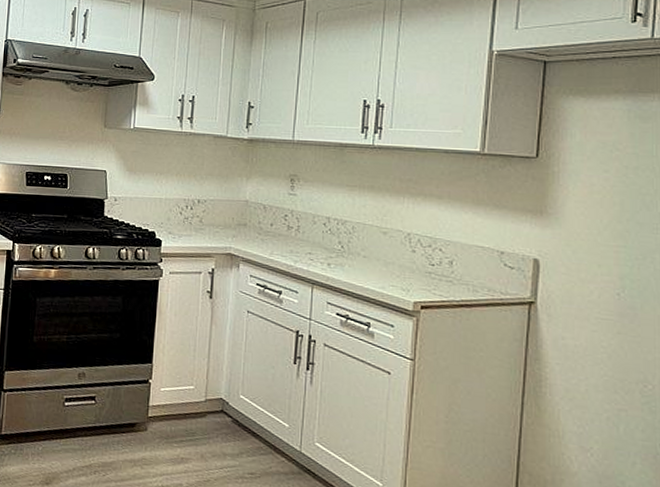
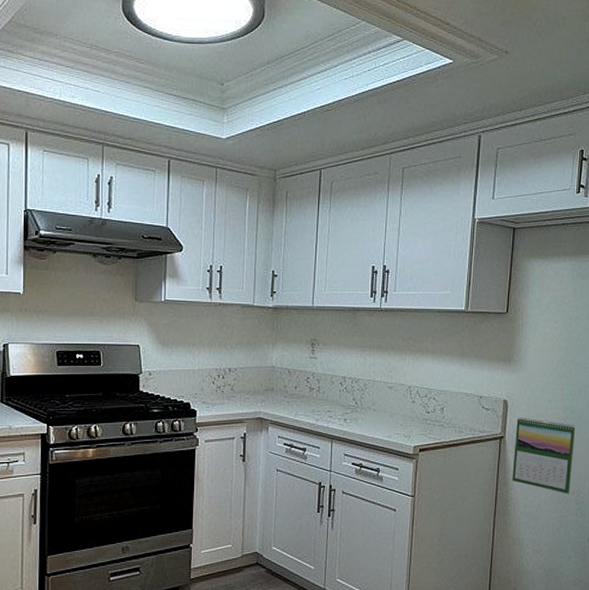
calendar: none [547,281,639,383] -> present [512,417,576,494]

